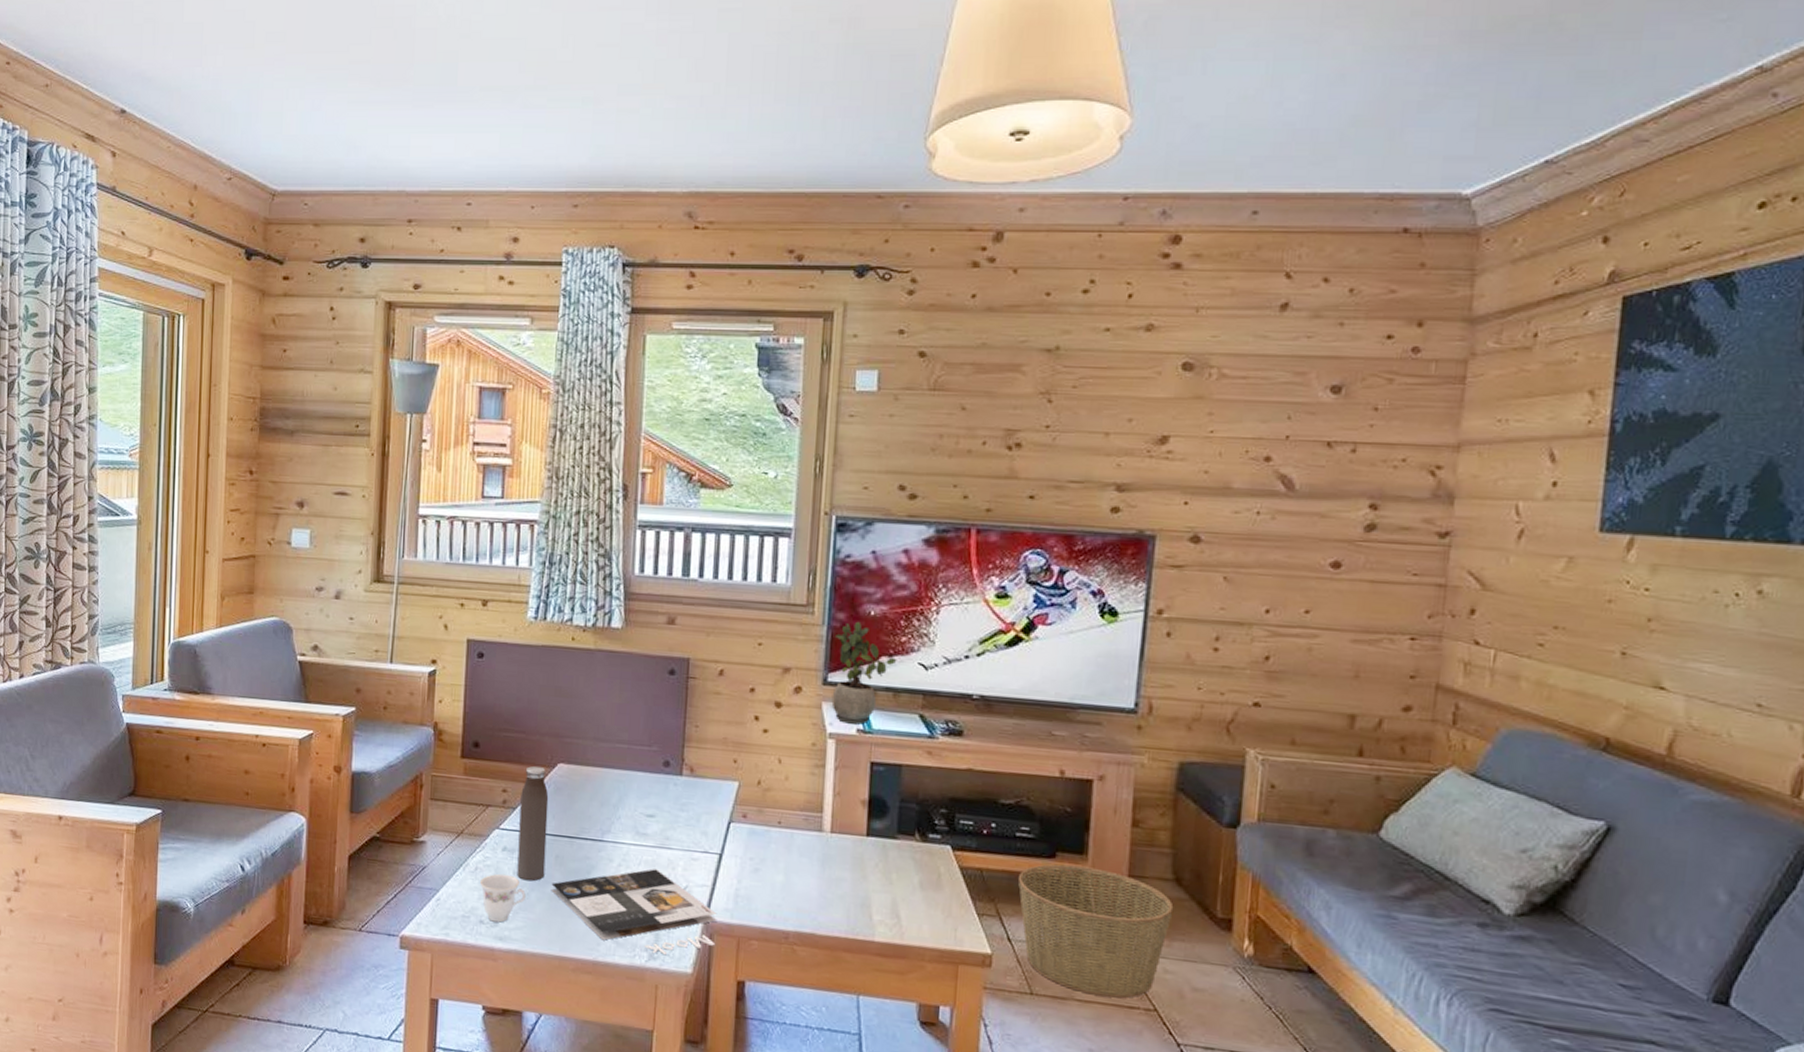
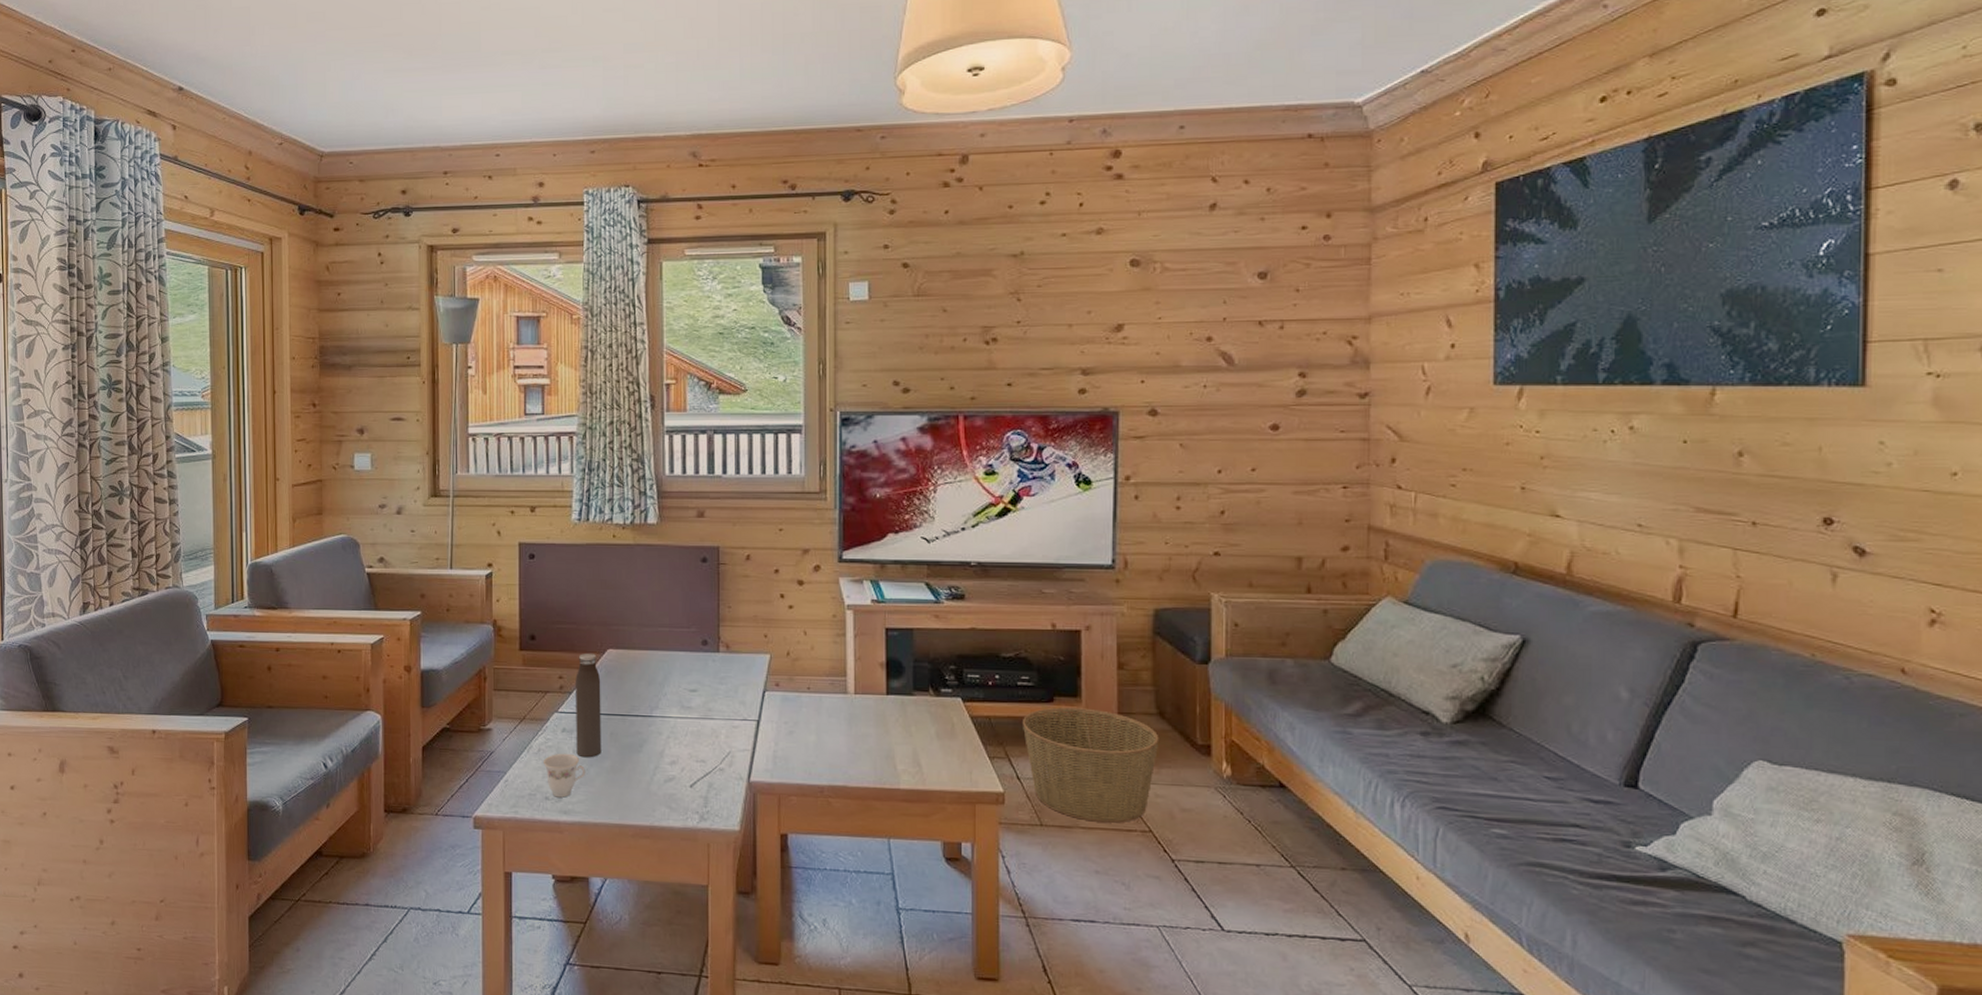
magazine: present [551,868,716,955] -> none [608,738,759,816]
potted plant: present [831,621,897,725] -> none [847,503,903,595]

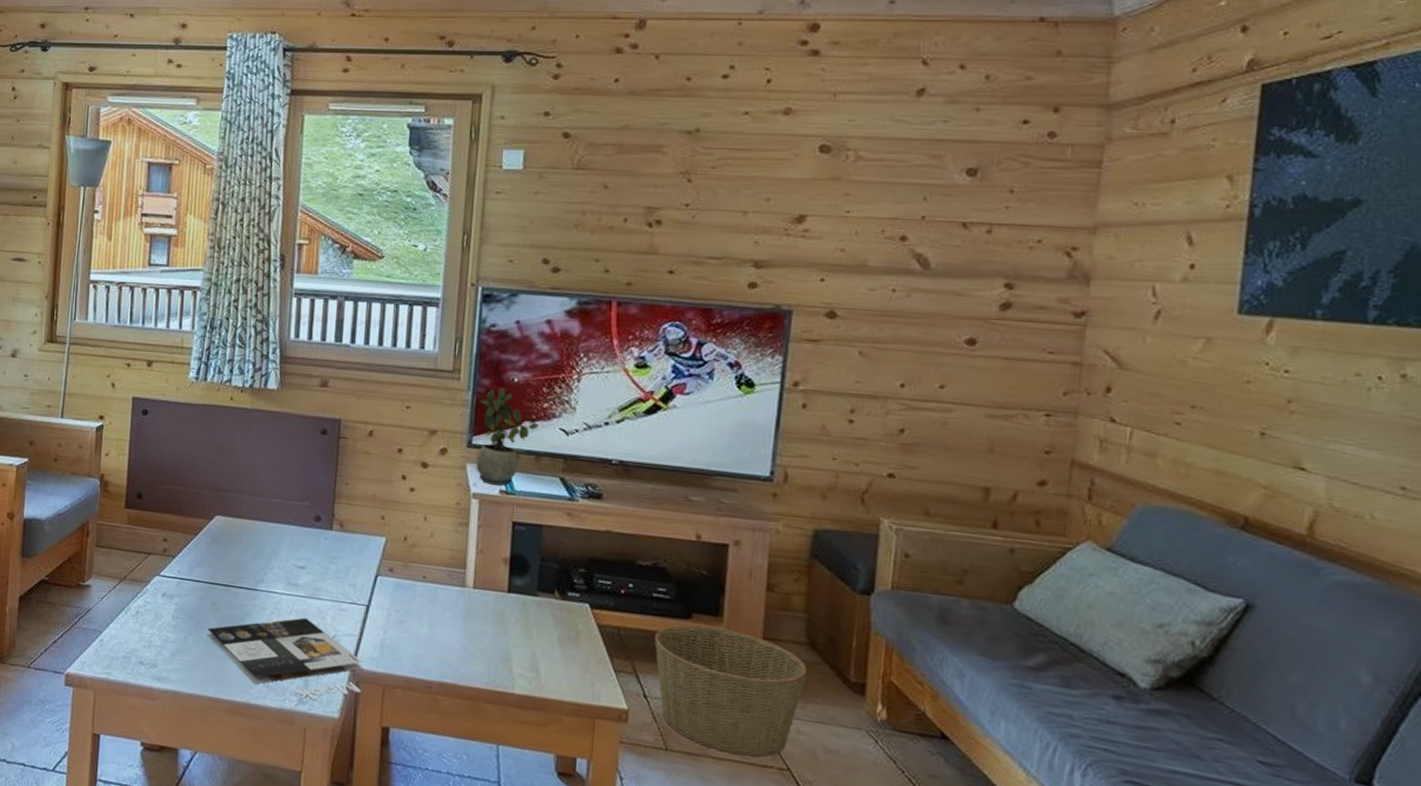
teacup: present [544,753,585,798] -> none [141,618,183,664]
water bottle: present [576,653,602,758] -> none [175,517,206,626]
magazine: none [608,738,759,816] -> present [207,617,363,700]
potted plant: none [847,503,903,595] -> present [475,387,539,486]

